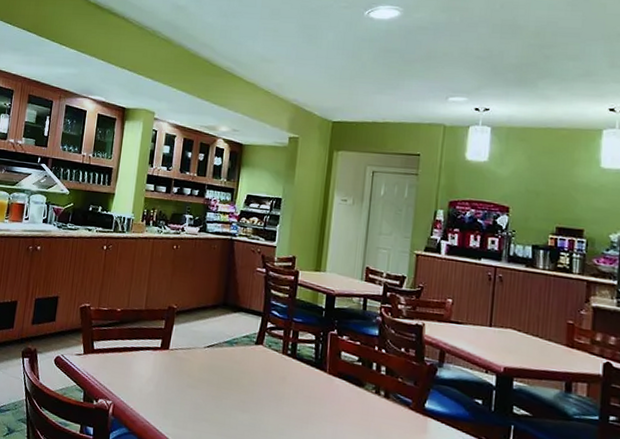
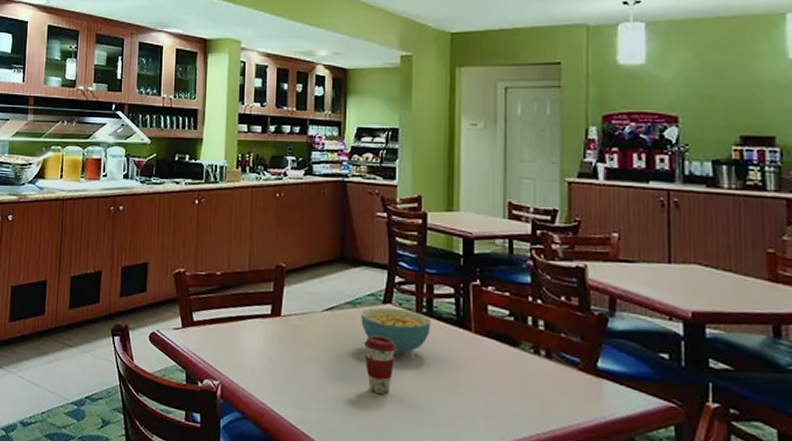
cereal bowl: none [236,347,294,389] -> present [361,307,431,356]
coffee cup: none [236,371,263,420] -> present [364,336,396,394]

